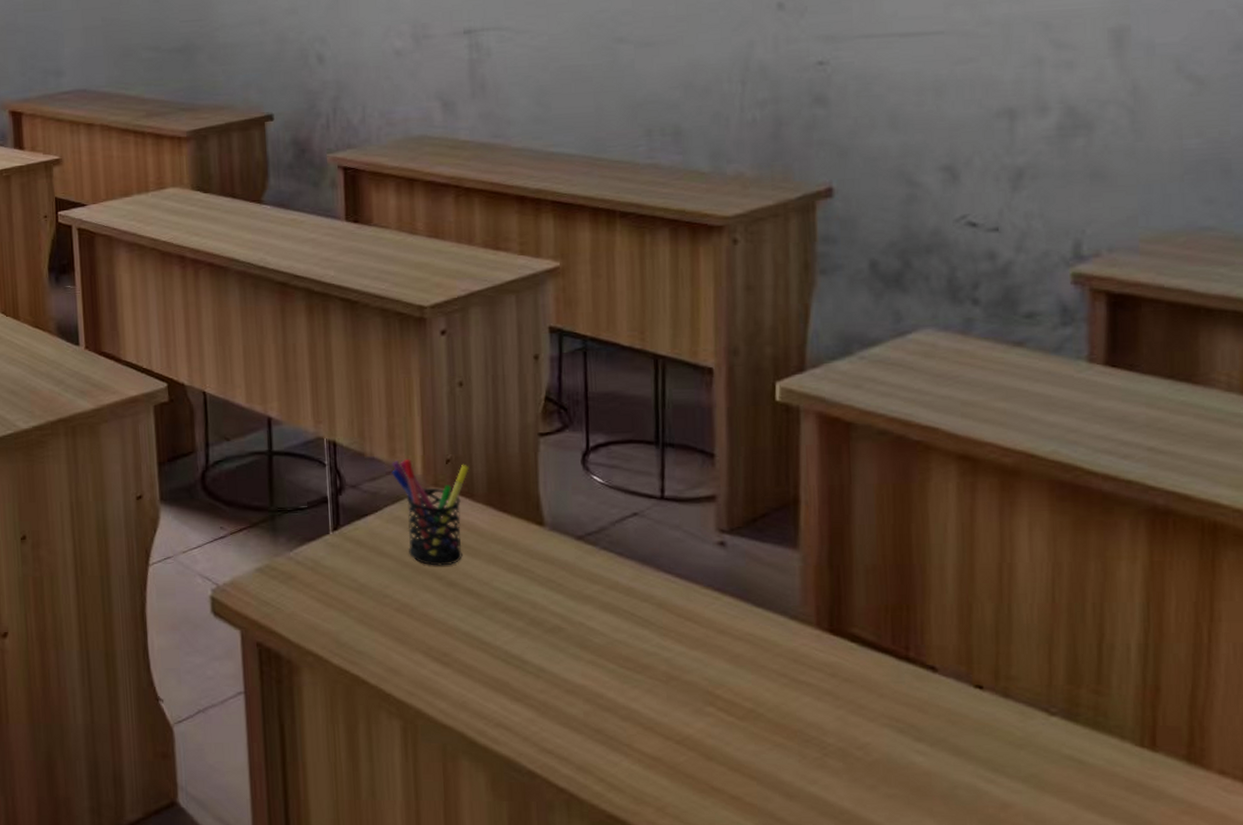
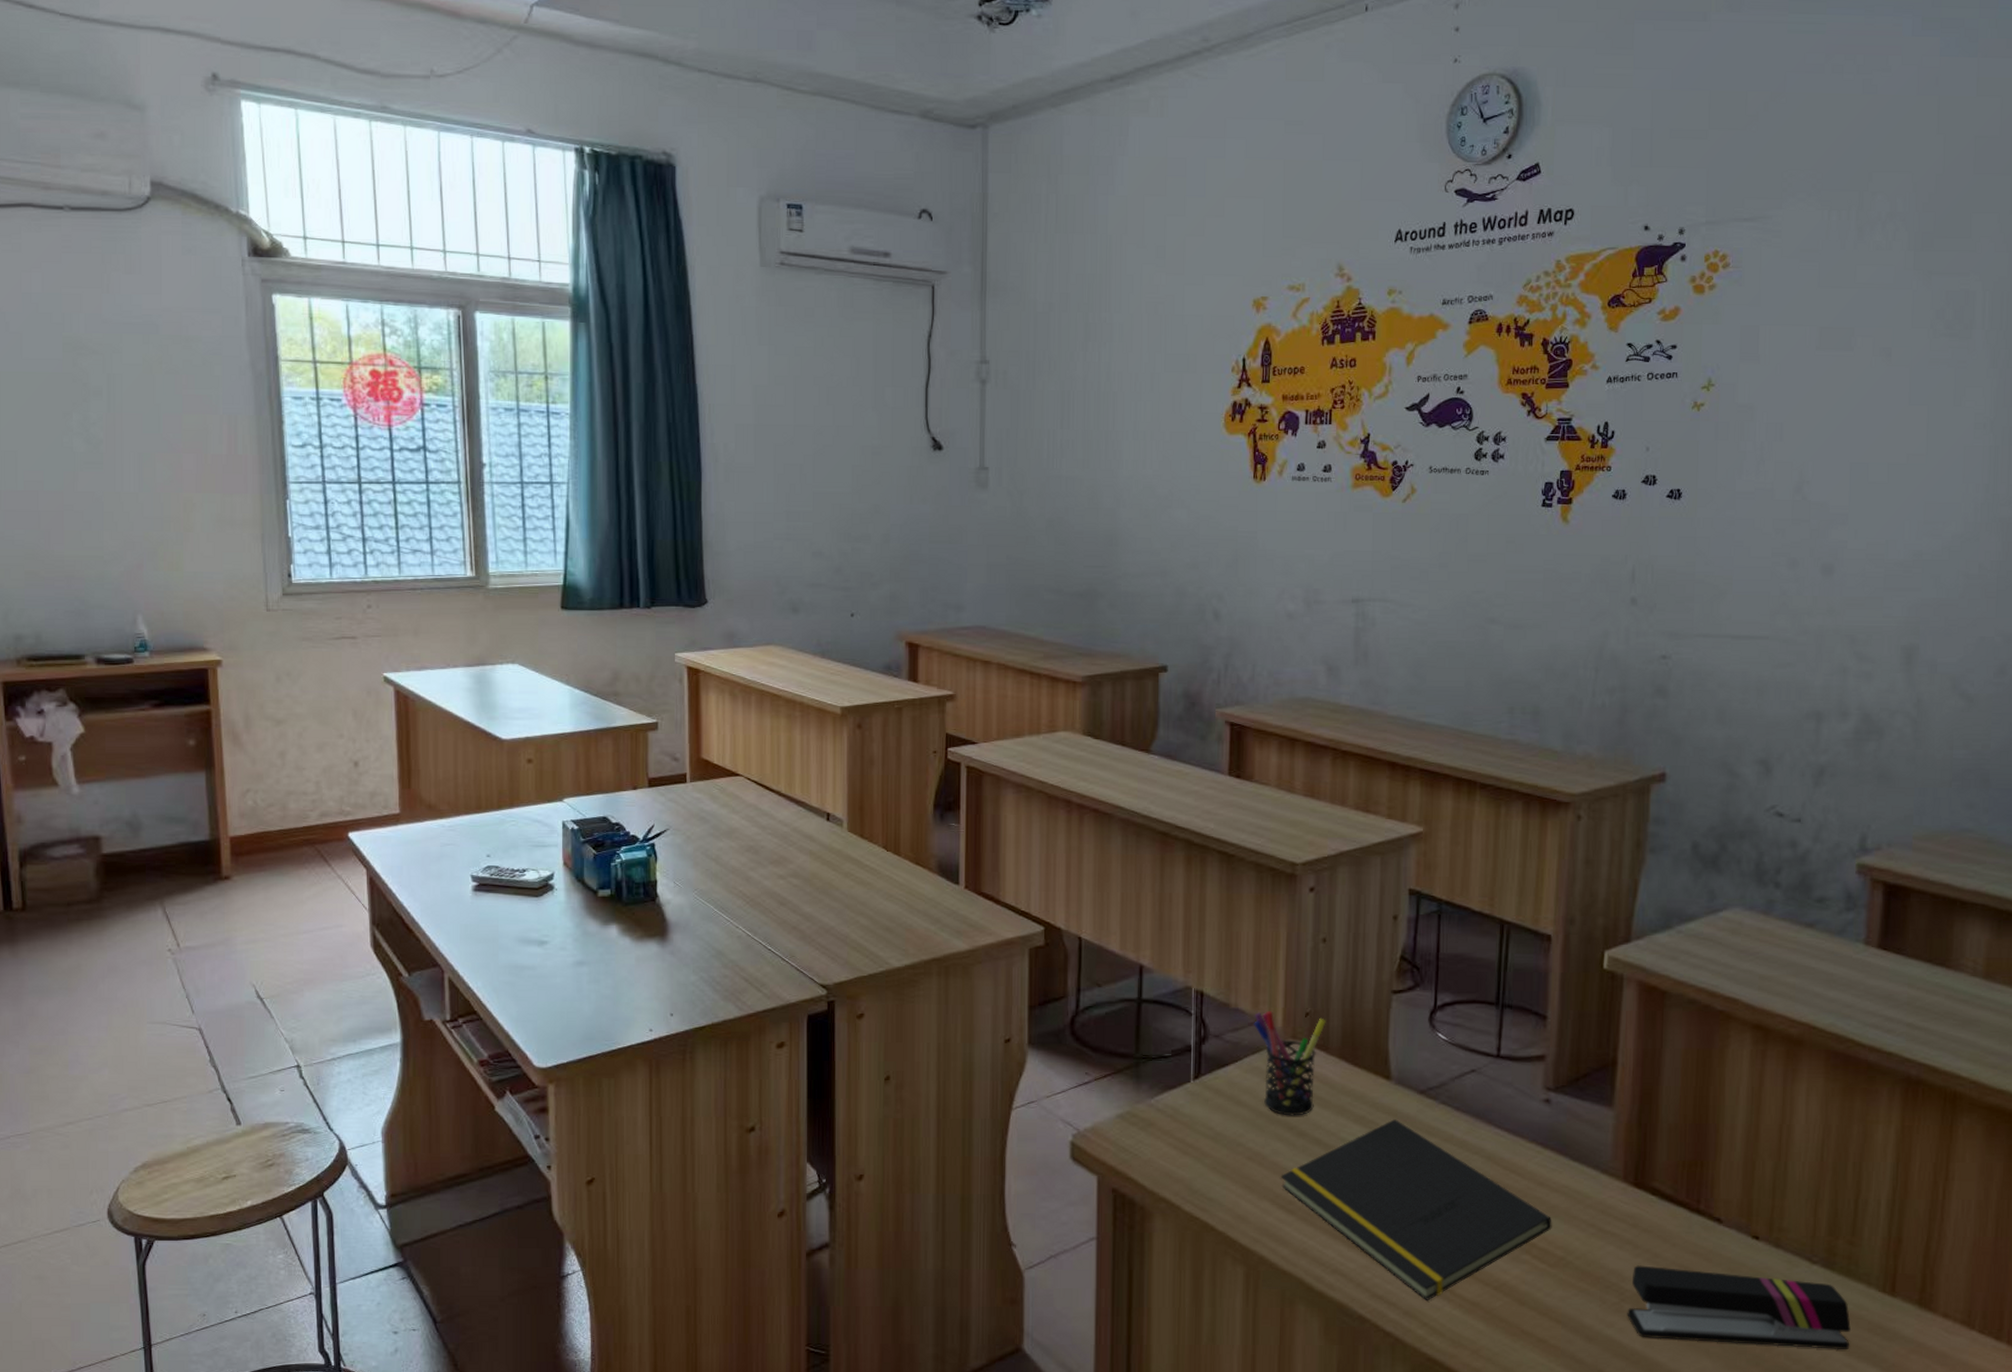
notepad: none [432,567,738,756] -> present [1280,1119,1552,1301]
stapler: none [831,718,1104,811] -> present [1627,1265,1851,1350]

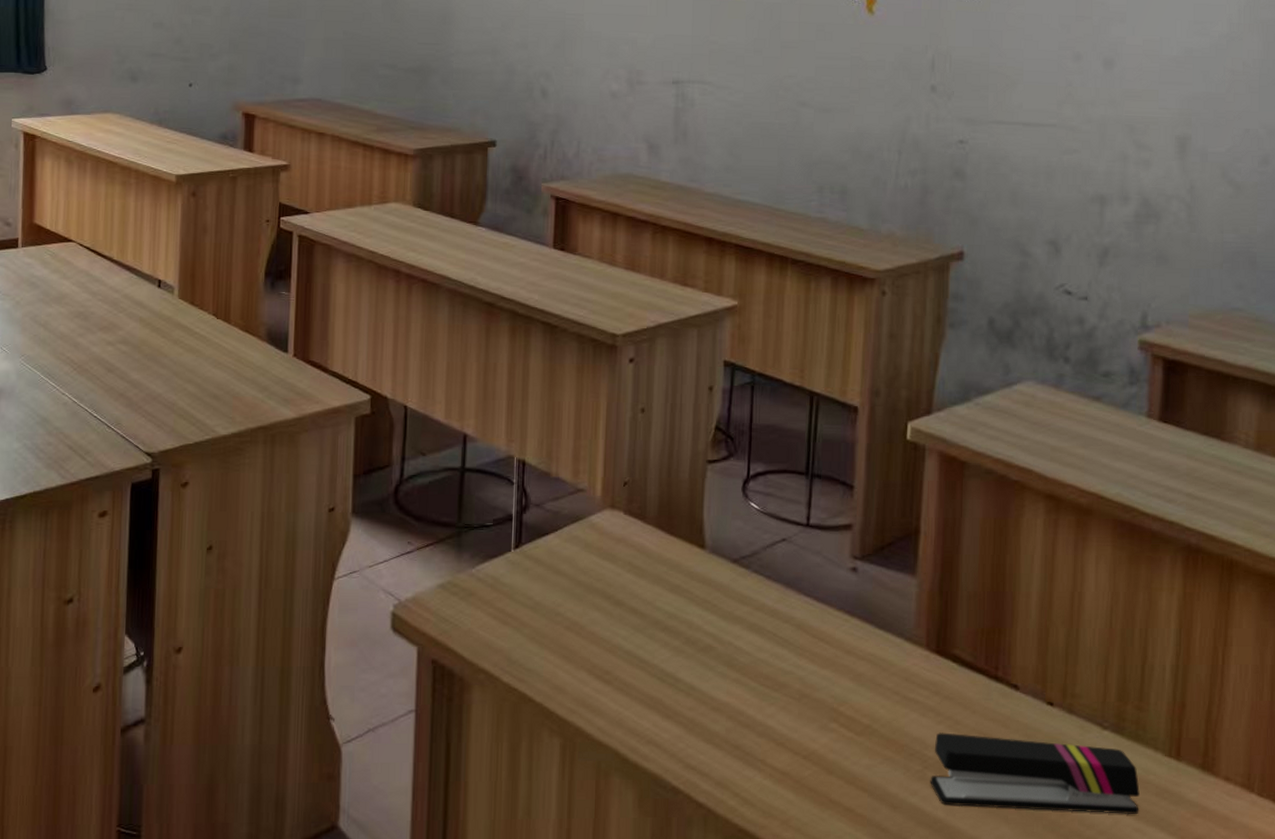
pen holder: present [1254,1011,1326,1116] -> none [574,480,644,585]
notepad: present [1280,1119,1552,1301] -> none [598,588,859,772]

